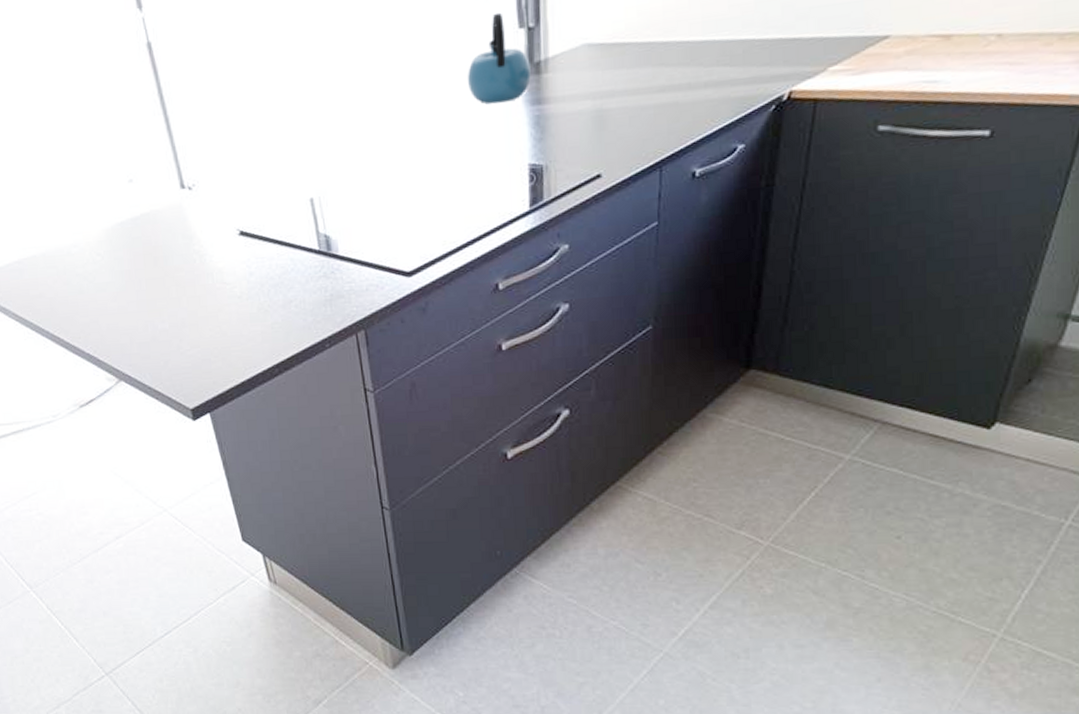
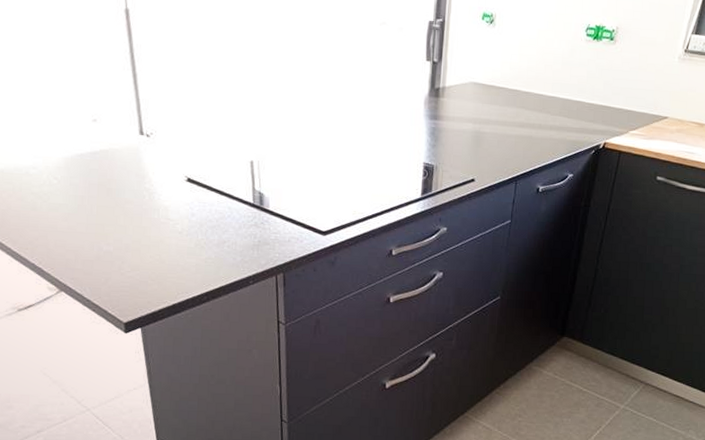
kettle: present [468,12,531,104] -> none [385,46,432,113]

